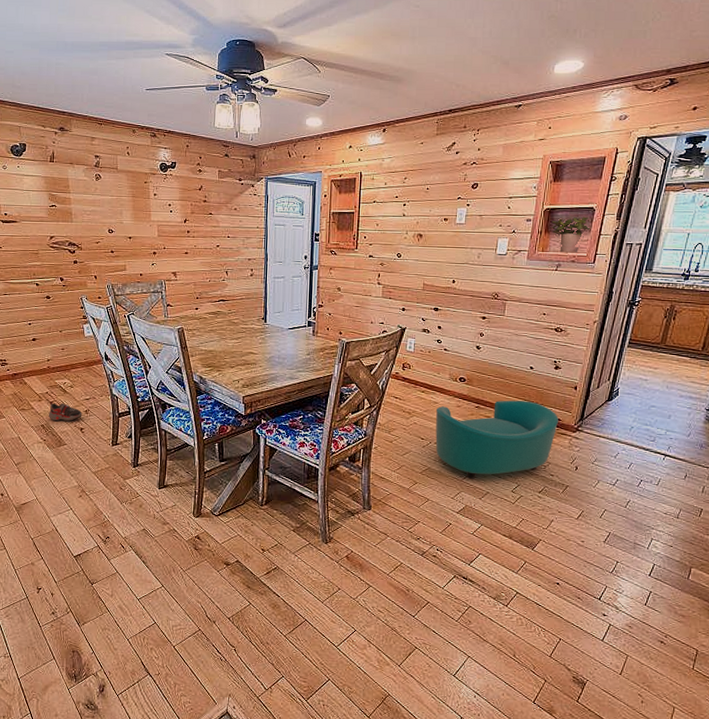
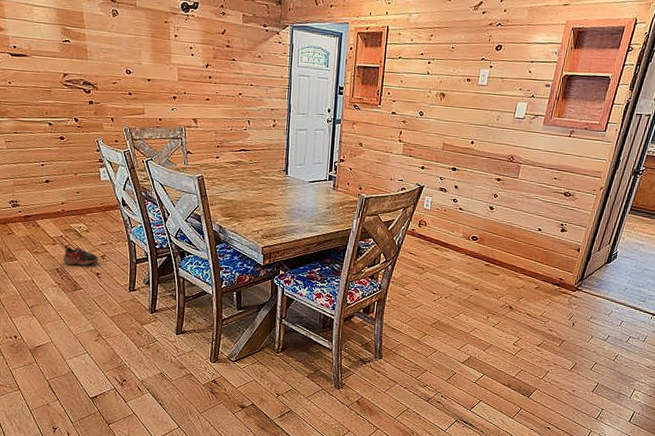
dog bed: present [435,400,558,479] -> none [446,259,561,332]
potted plant: present [550,215,591,253] -> none [567,84,606,121]

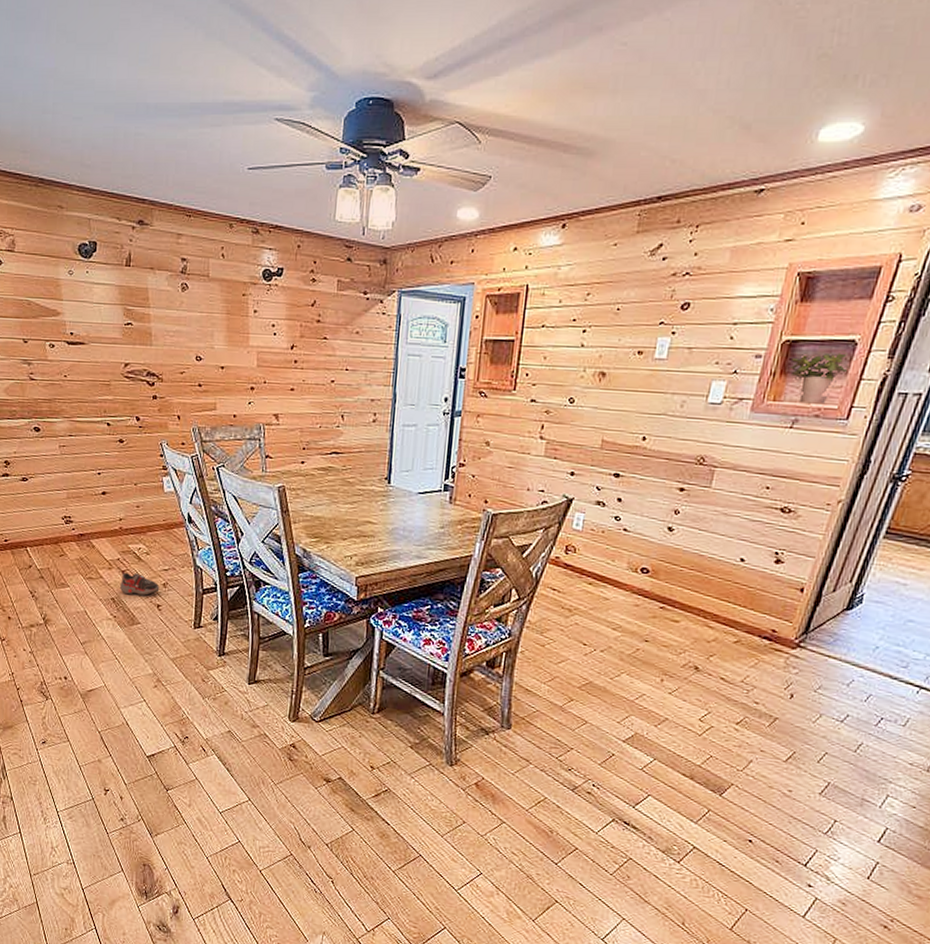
potted plant: none [567,84,606,121] -> present [788,351,849,405]

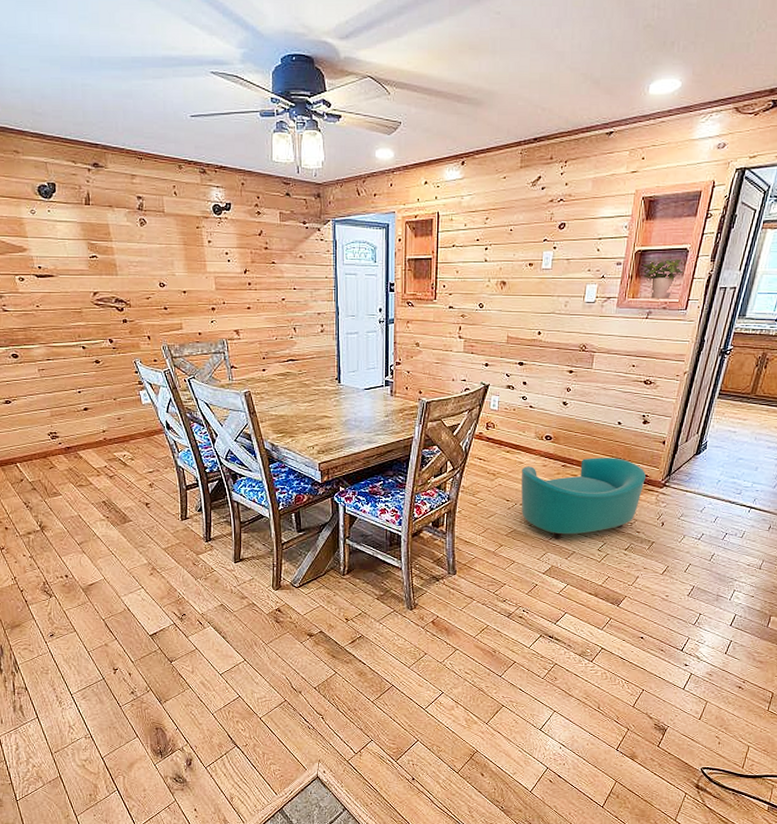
shoe: present [120,570,160,597] -> none [109,476,147,497]
dog bed: none [601,600,773,701] -> present [521,457,646,539]

